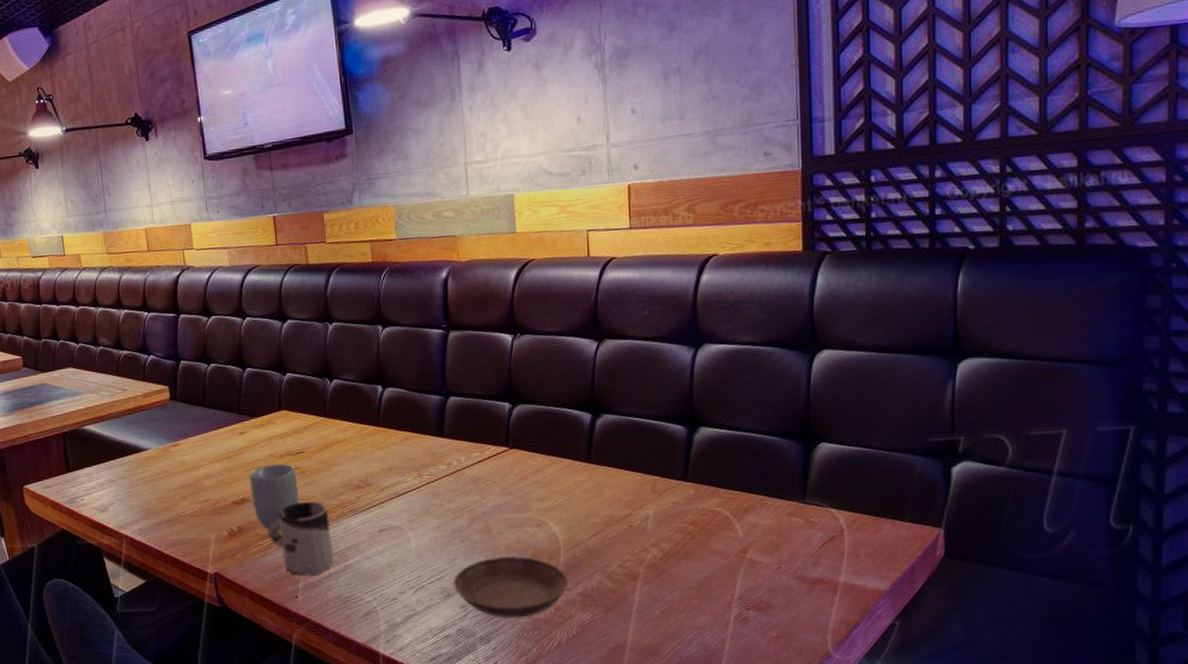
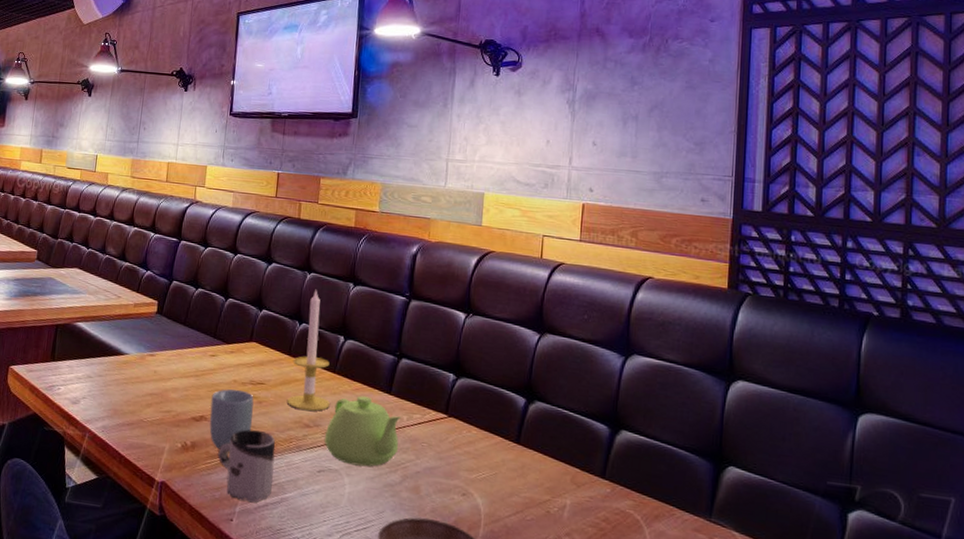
candle: none [330,340,379,472] -> present [286,289,330,411]
teapot: none [379,444,461,518] -> present [324,396,402,467]

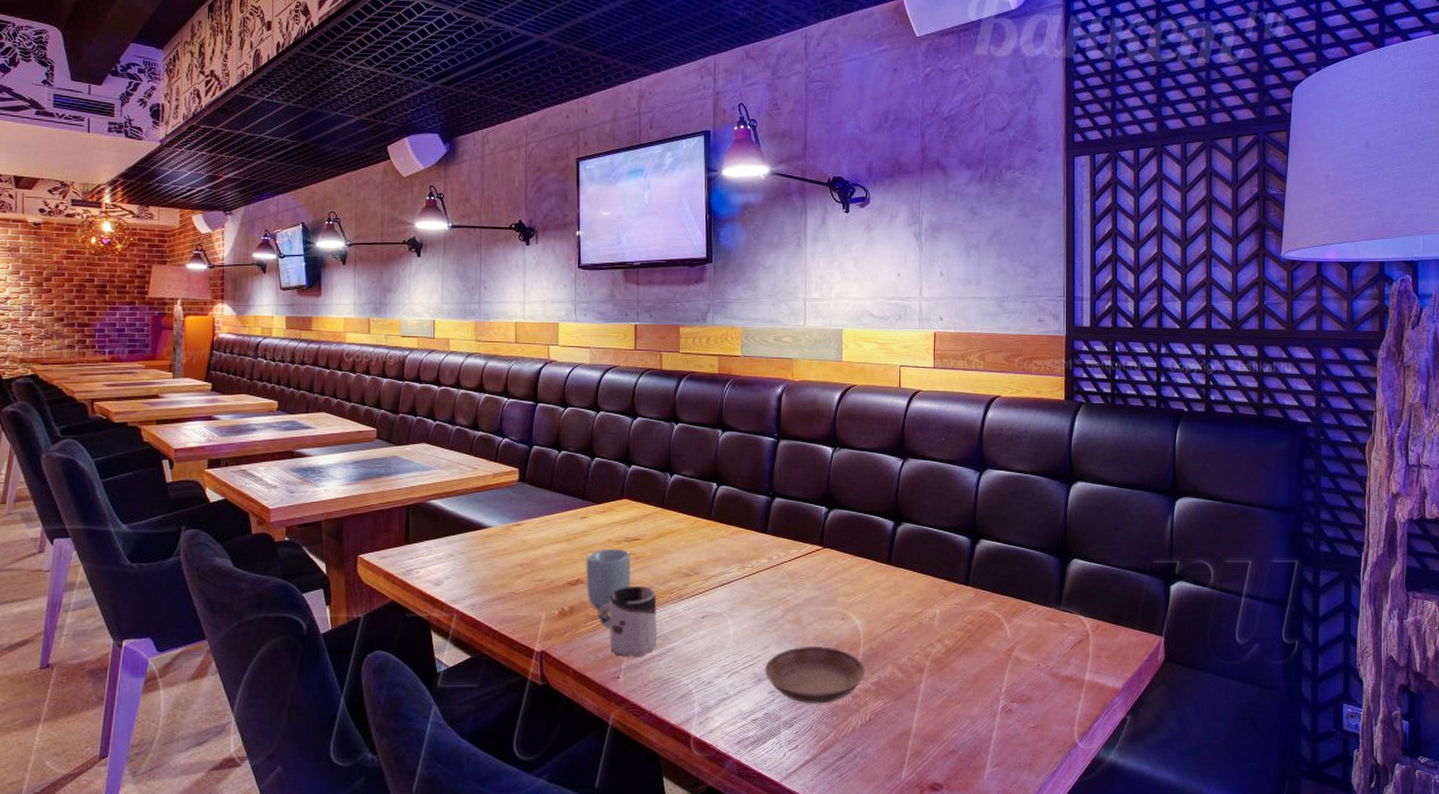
candle: present [286,289,330,411] -> none [664,439,708,561]
teapot: present [324,396,402,467] -> none [705,539,779,606]

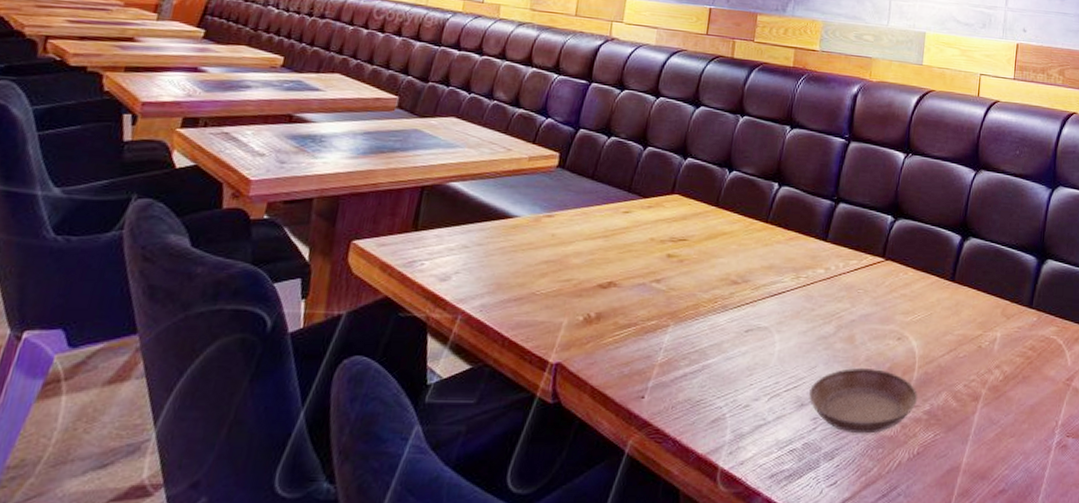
cup: present [586,548,631,611] -> none [619,248,674,320]
cup: present [598,585,657,658] -> none [628,292,698,375]

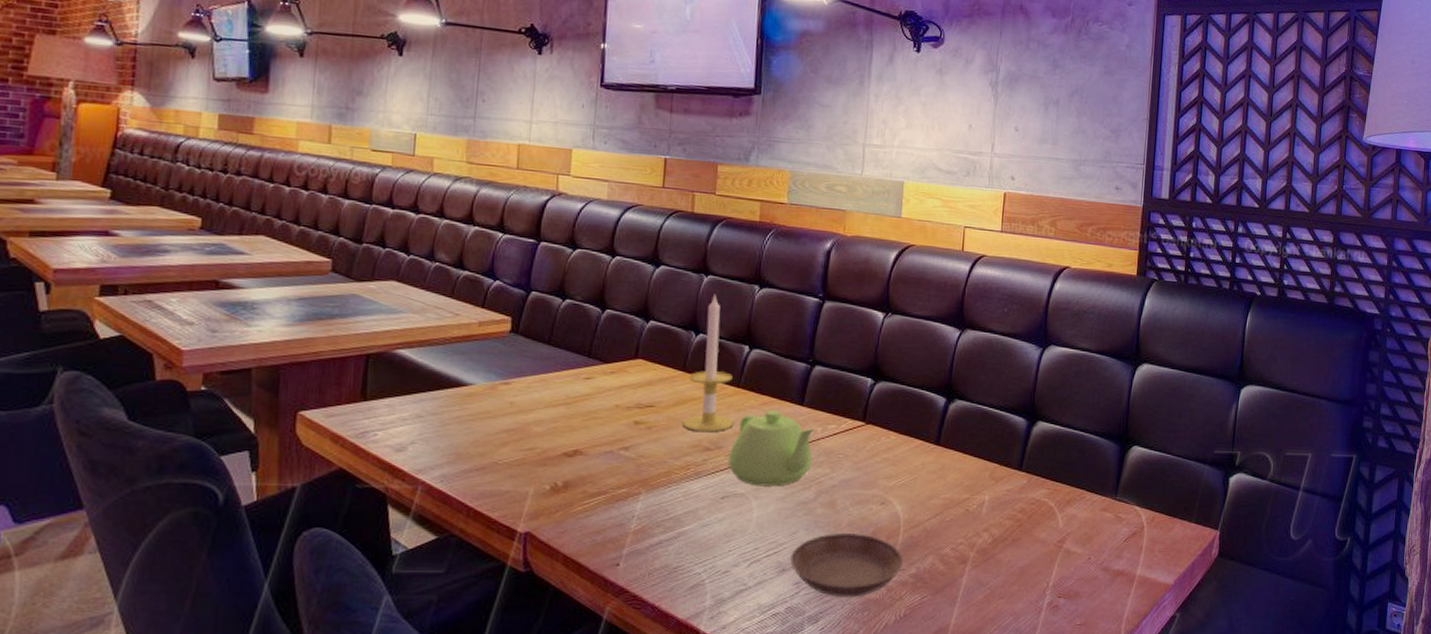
candle: none [712,133,762,266] -> present [682,294,734,433]
teapot: none [753,245,838,321] -> present [727,410,815,487]

